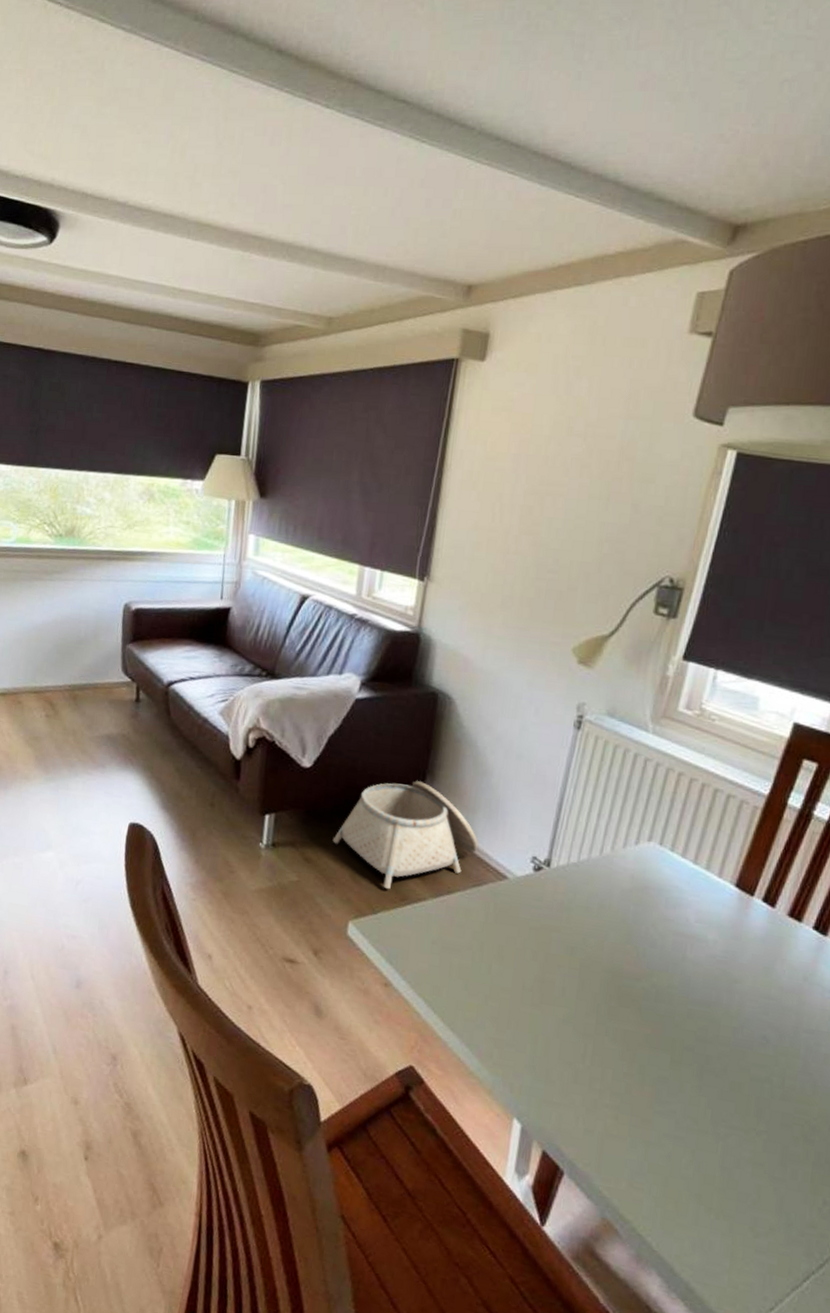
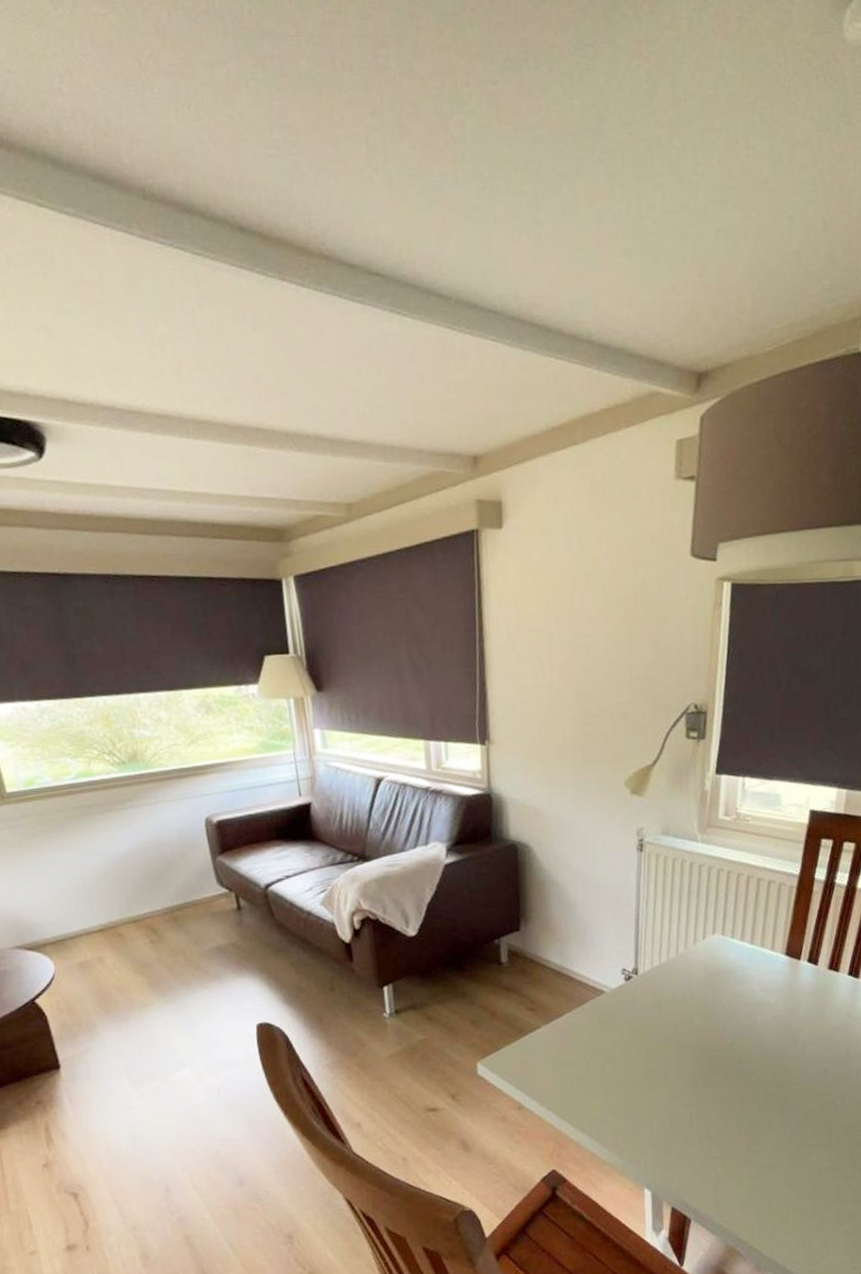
basket: present [332,781,479,889] -> none [448,926,576,1026]

